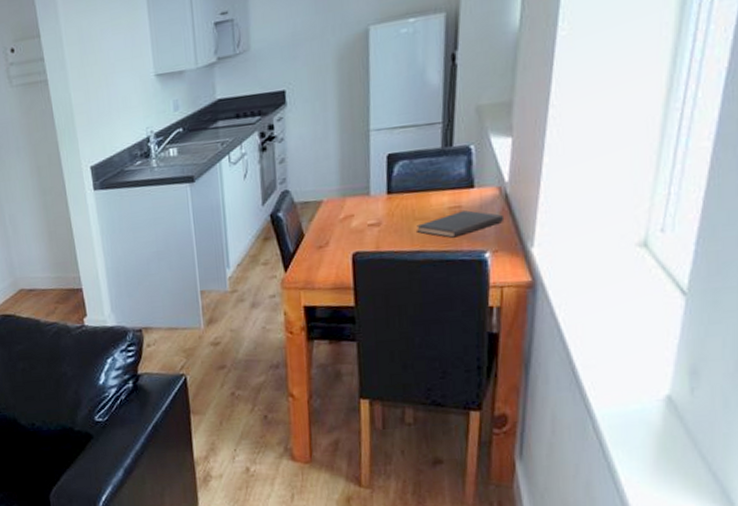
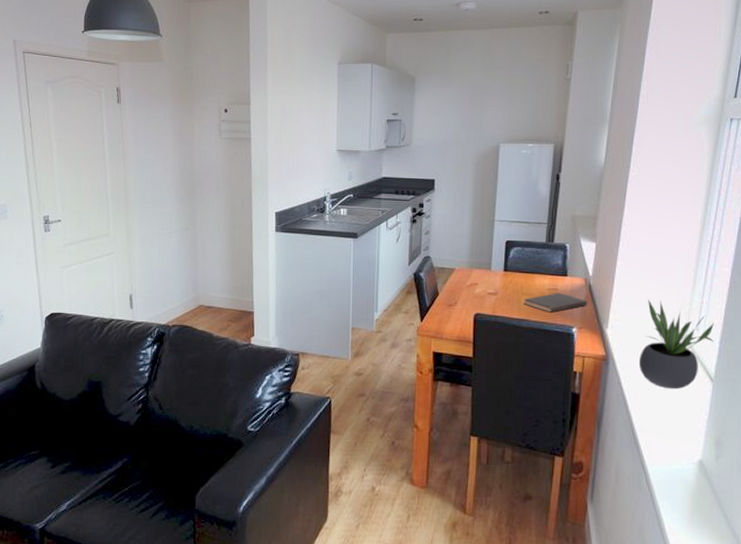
potted plant: none [578,200,687,313] -> present [638,299,714,389]

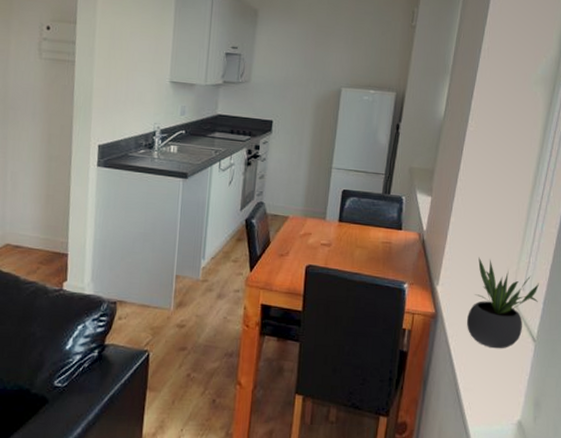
hardcover book: present [524,293,588,313] -> none [357,247,421,267]

